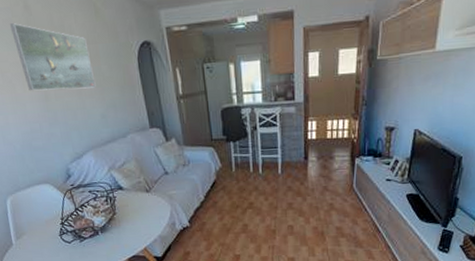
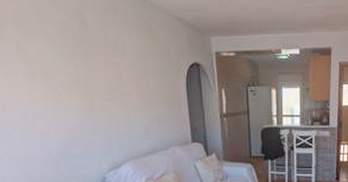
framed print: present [9,23,96,91] -> none [63,36,143,101]

